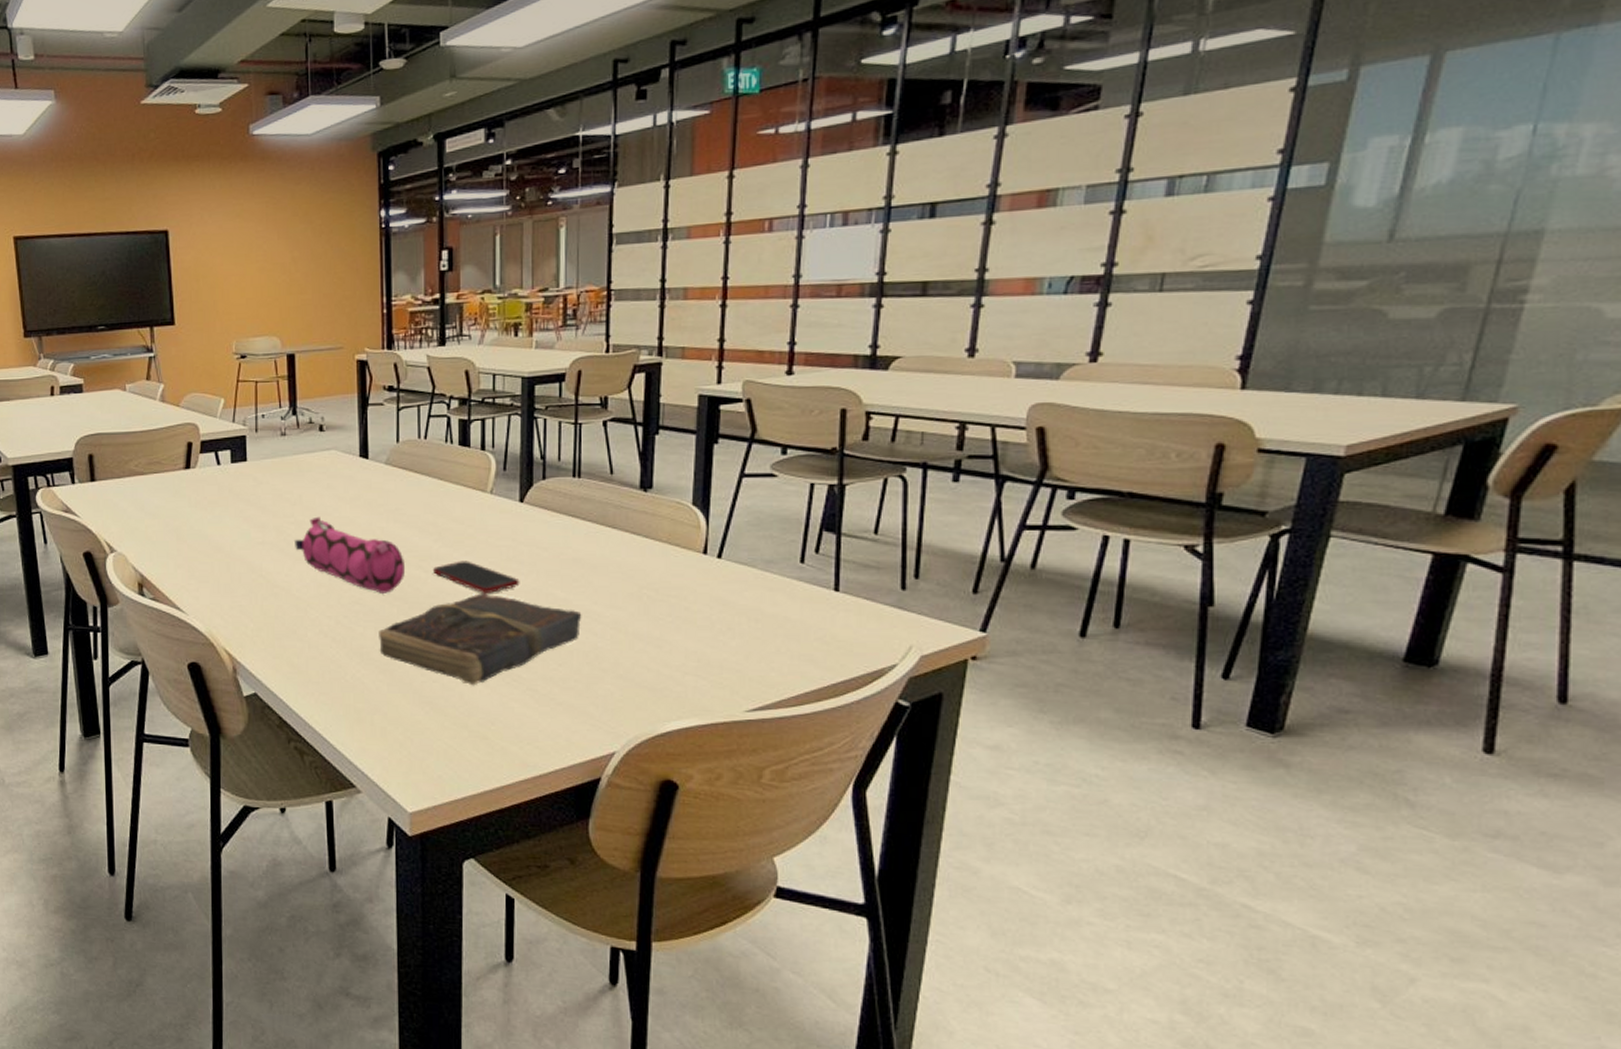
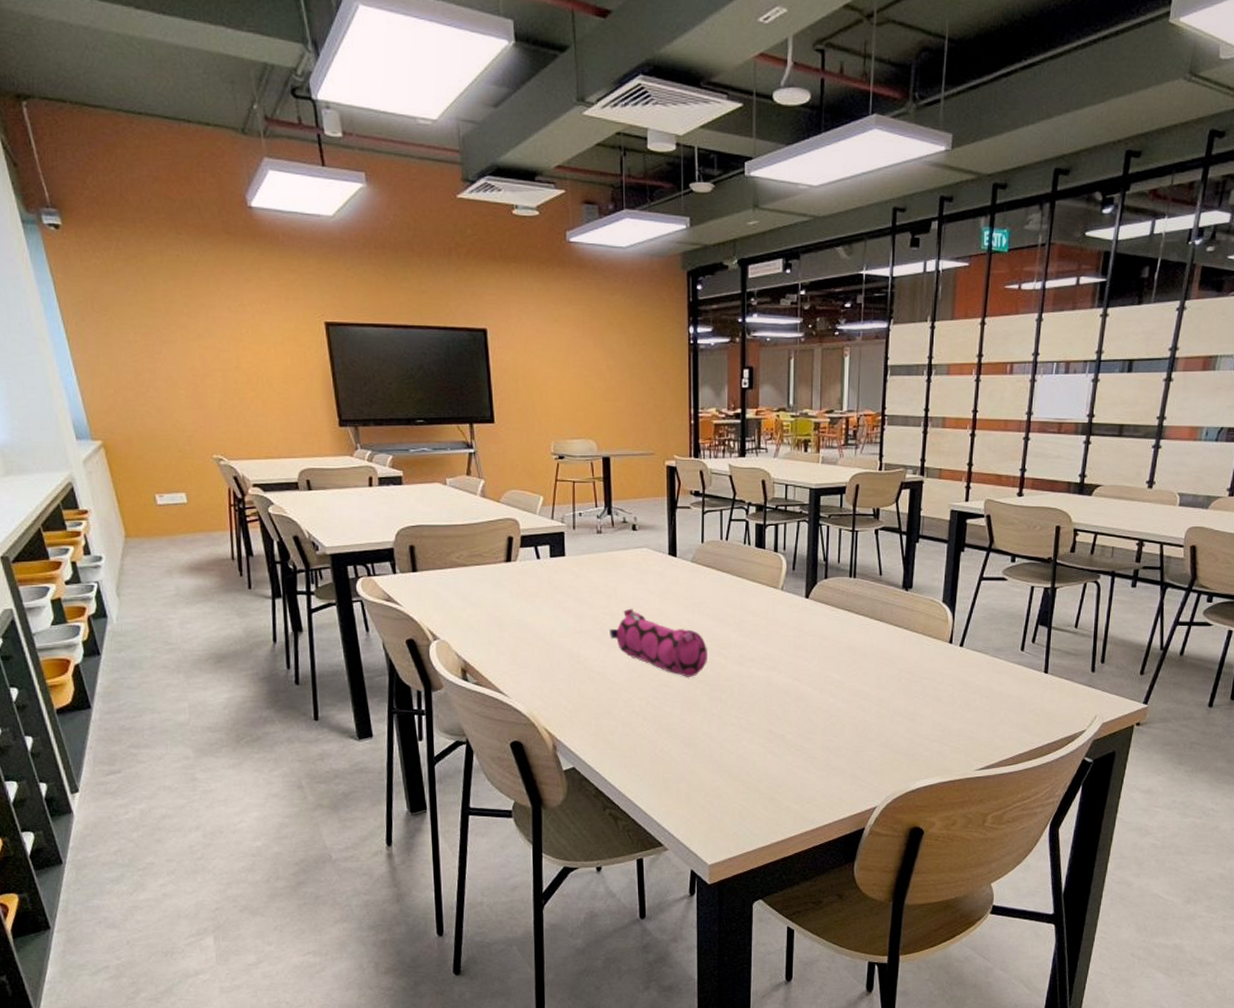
book: present [379,593,582,686] -> none [684,676,854,756]
cell phone: present [433,560,520,593] -> none [732,648,804,676]

